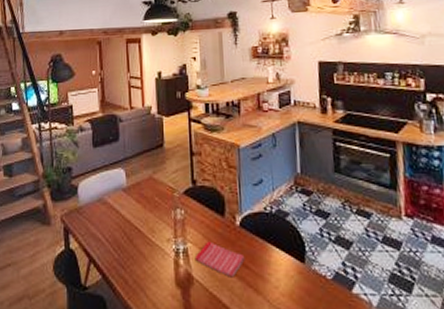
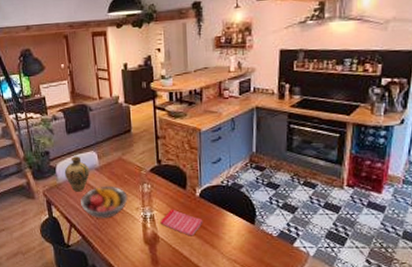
jug: none [87,174,116,218] -> present [64,156,90,192]
fruit bowl: none [103,210,158,252] -> present [81,185,128,219]

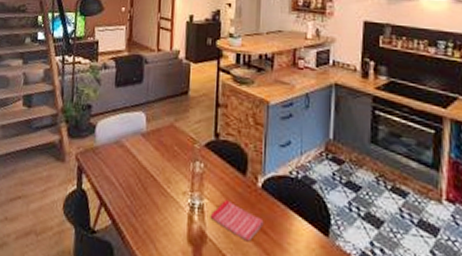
jug: present [64,156,90,192] -> none [104,115,135,161]
fruit bowl: present [81,185,128,219] -> none [117,156,175,201]

